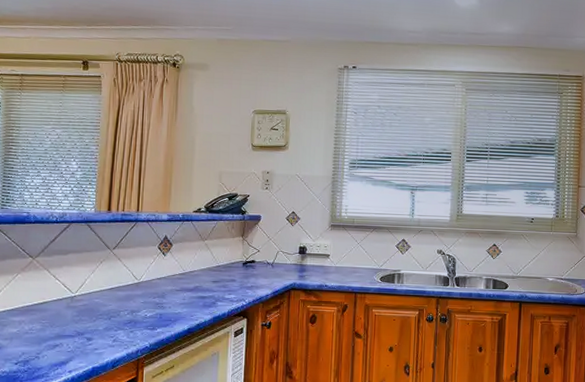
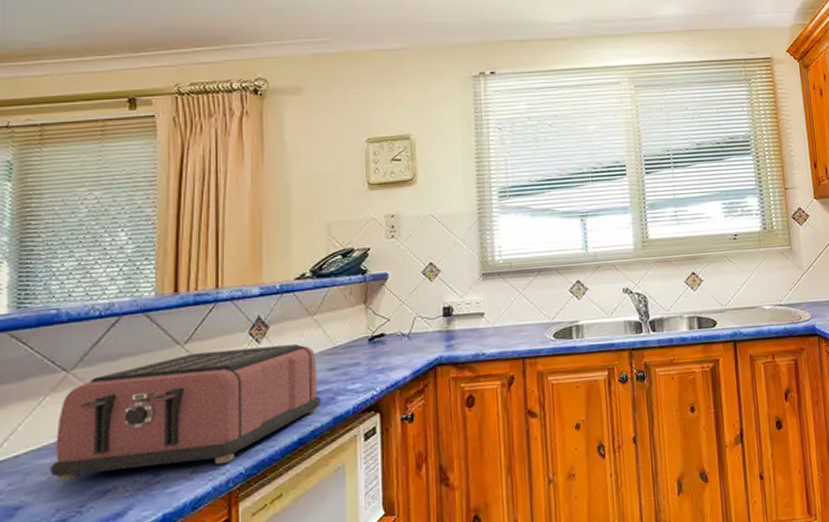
toaster: none [19,257,206,338] -> present [50,344,321,483]

